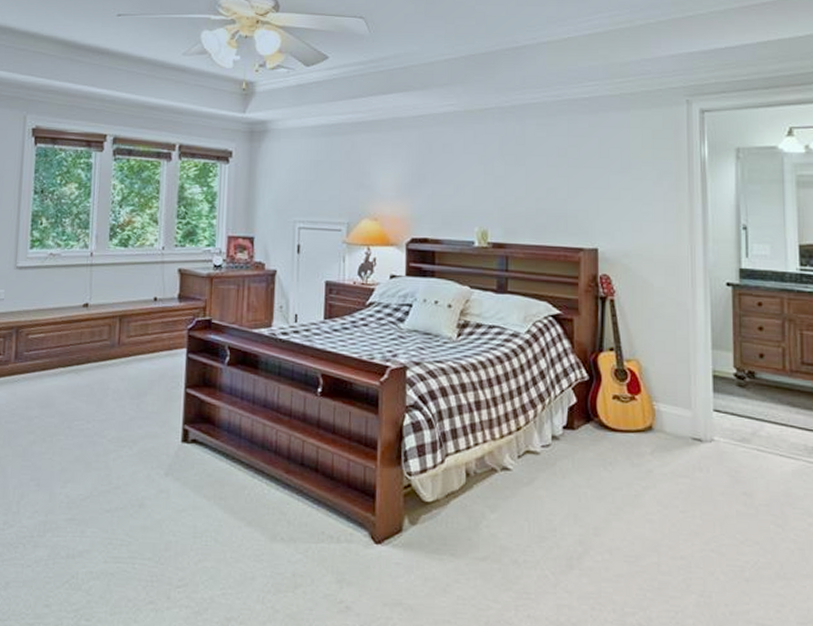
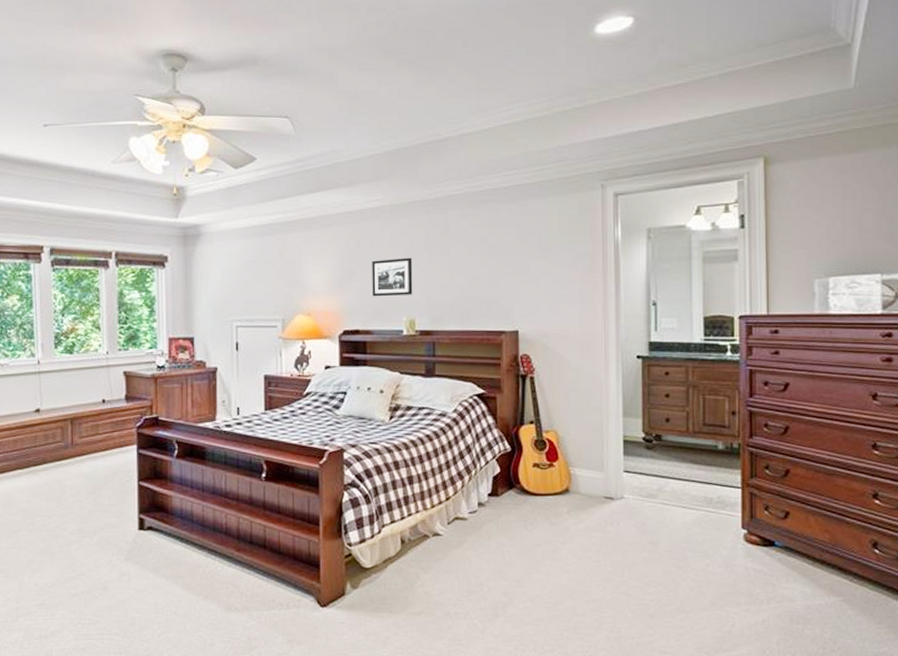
picture frame: none [443,165,486,205] -> present [372,257,413,297]

